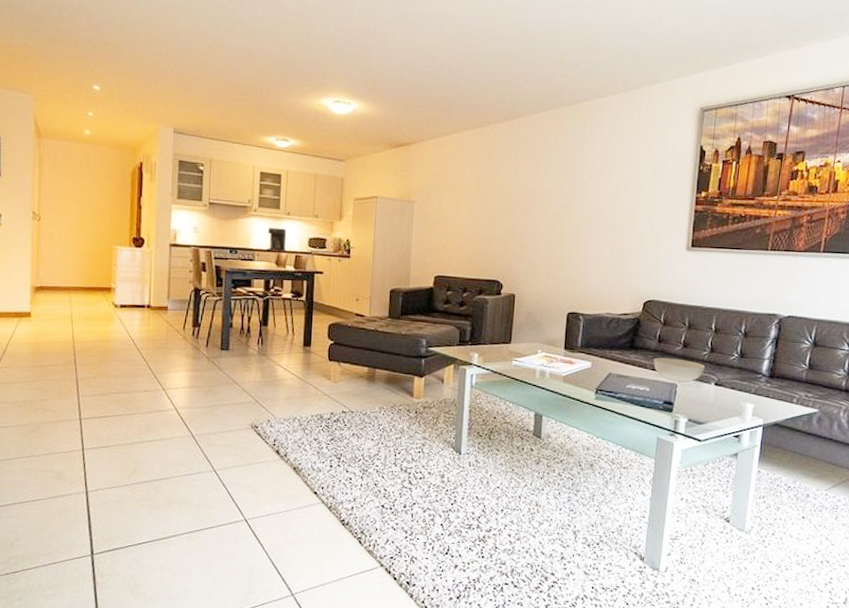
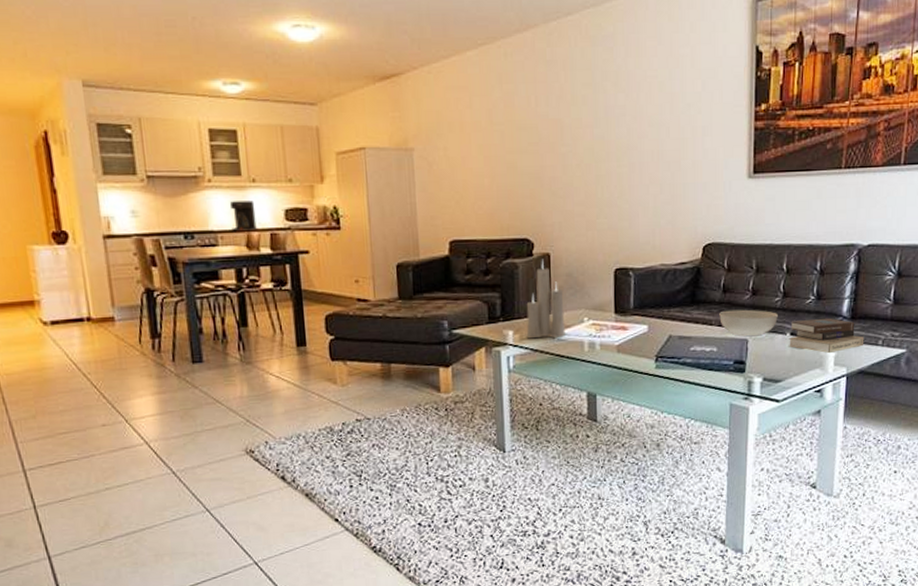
candle: none [489,299,523,364] -> present [526,260,565,339]
books: none [712,373,781,405] -> present [788,317,864,354]

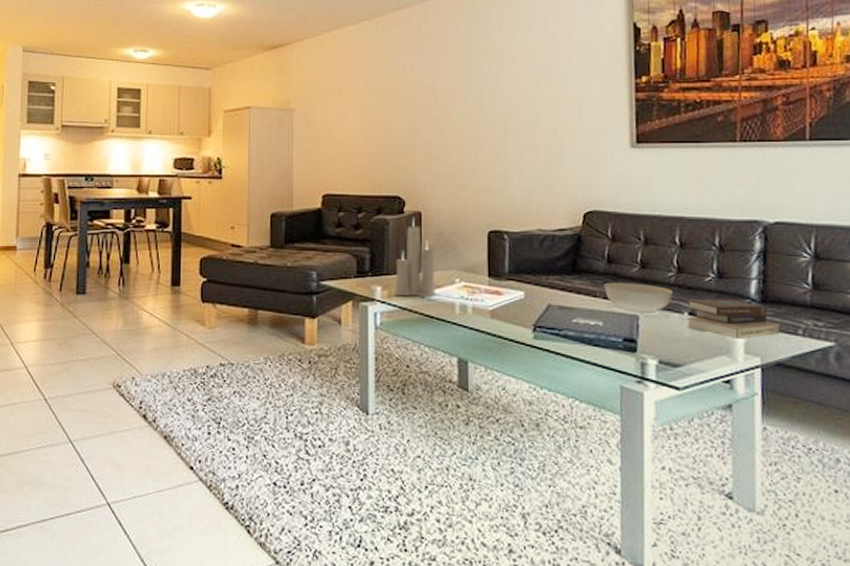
coffee maker: present [230,200,257,232] -> none [126,150,149,177]

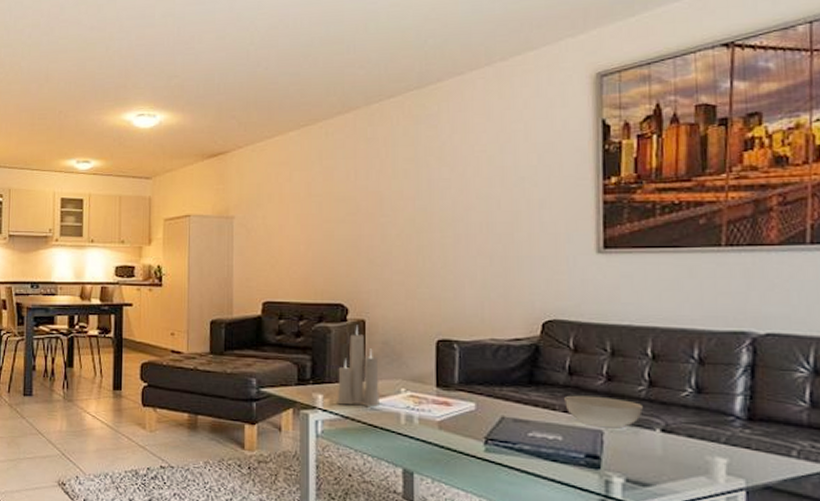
books: present [686,299,780,340] -> none [658,415,770,460]

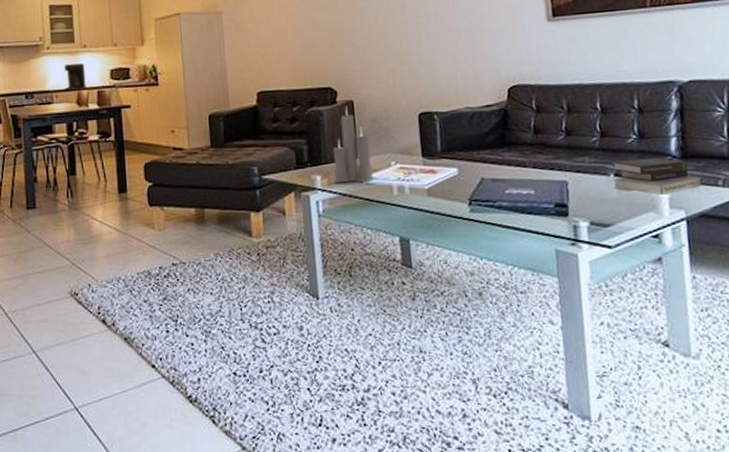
coffee maker: none [69,258,91,284] -> present [65,63,86,91]
bowl: present [563,395,644,430] -> none [531,150,599,180]
books: none [658,415,770,460] -> present [612,157,702,196]

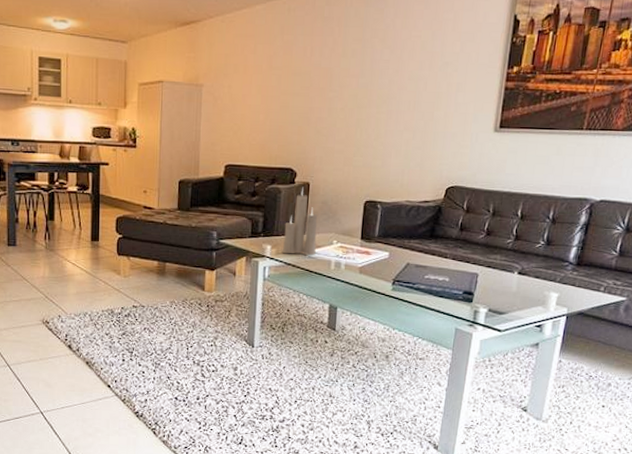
coffee maker: present [65,63,86,91] -> none [49,117,69,143]
books: present [612,157,702,196] -> none [514,261,588,294]

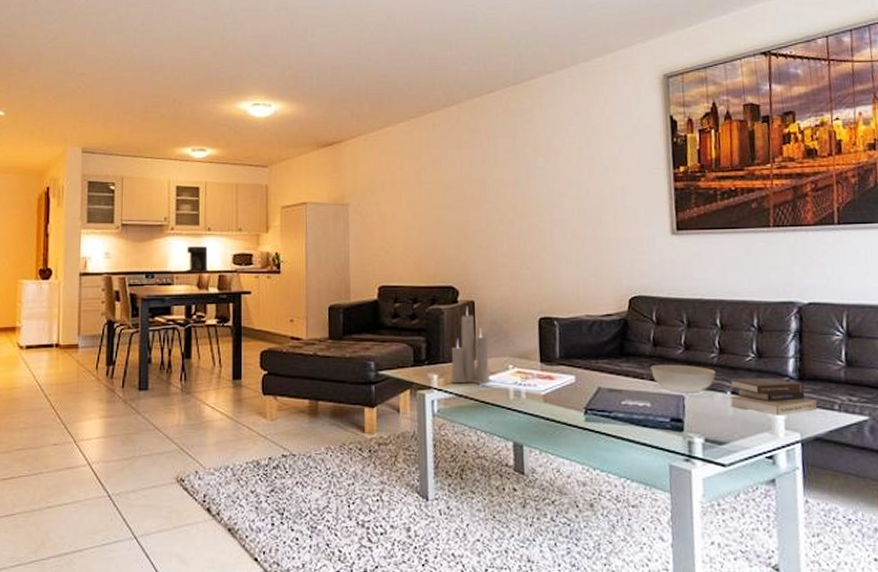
coffee maker: none [49,117,69,143] -> present [186,246,208,273]
bowl: none [453,246,509,273] -> present [649,364,717,395]
books: none [514,261,588,294] -> present [729,377,818,417]

